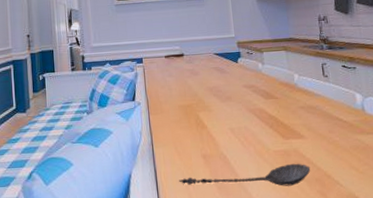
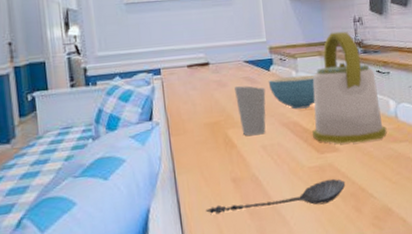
cup: none [206,74,234,119] -> present [235,85,266,136]
cereal bowl: none [236,67,281,98] -> present [268,74,315,109]
kettle: none [277,29,354,132] -> present [312,31,387,144]

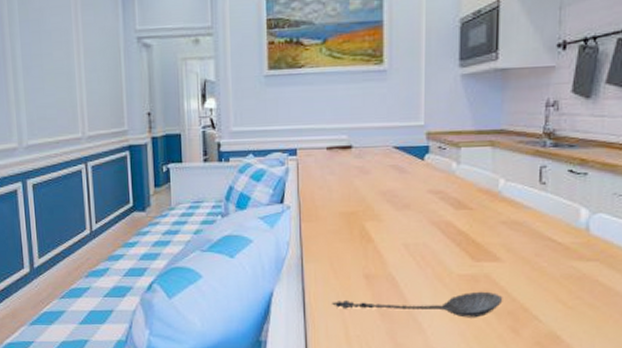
cup: present [235,85,266,136] -> none [379,174,416,232]
cereal bowl: present [268,74,315,109] -> none [420,168,480,207]
kettle: present [312,31,387,144] -> none [467,117,571,255]

